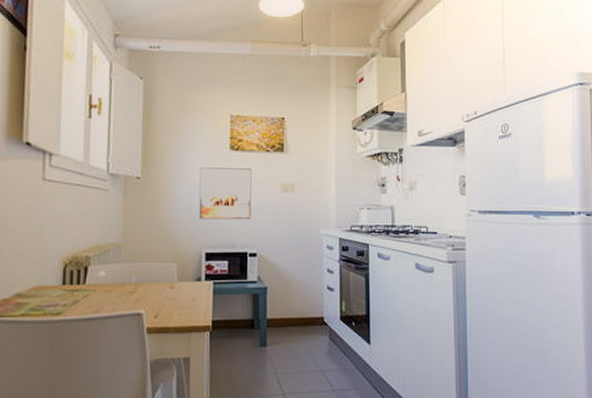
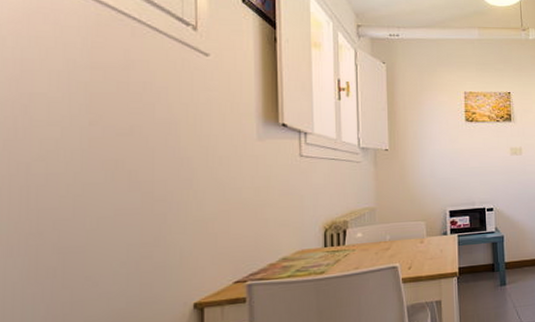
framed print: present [198,167,252,220] -> none [440,137,487,183]

